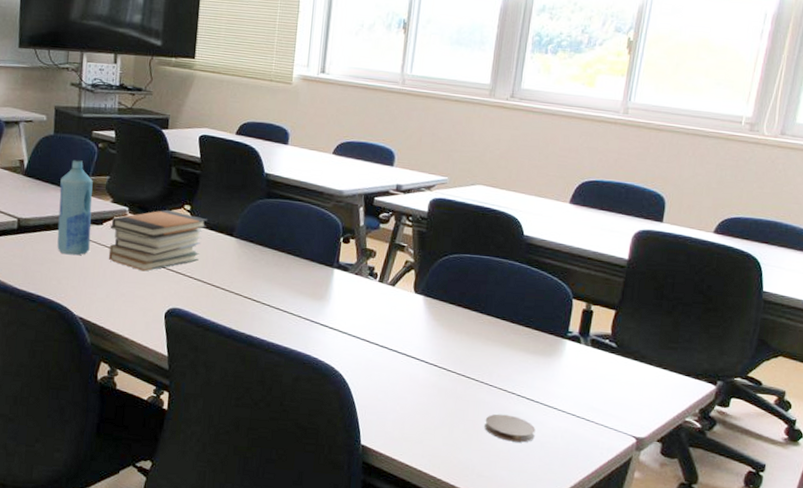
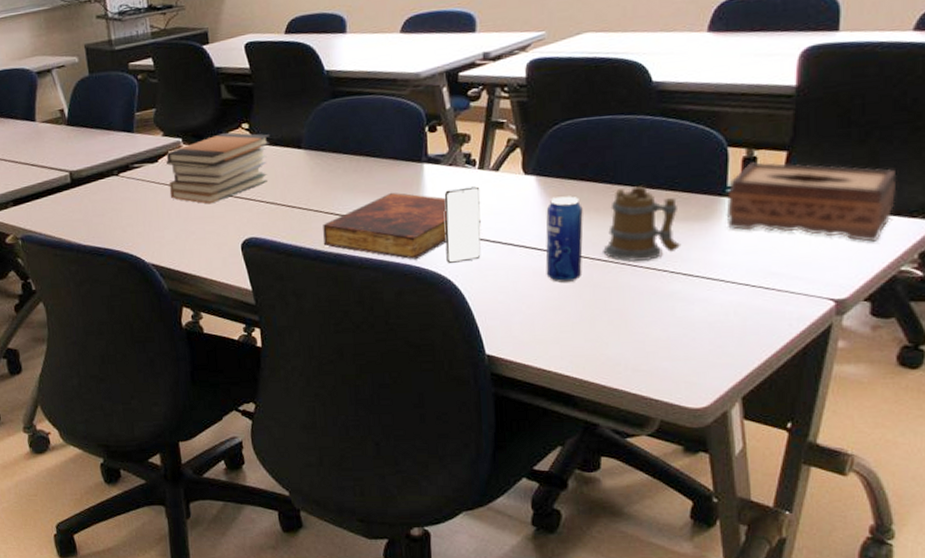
bottle: present [57,160,93,255] -> none [105,97,149,201]
book: none [239,288,375,352] -> present [323,192,481,260]
smartphone: none [340,295,378,360] -> present [444,186,481,264]
beverage can: none [420,316,457,391] -> present [545,196,583,283]
mug: none [468,318,531,384] -> present [603,186,682,262]
coaster: present [484,414,536,443] -> none [633,296,700,327]
tissue box: none [565,315,691,394] -> present [726,162,897,242]

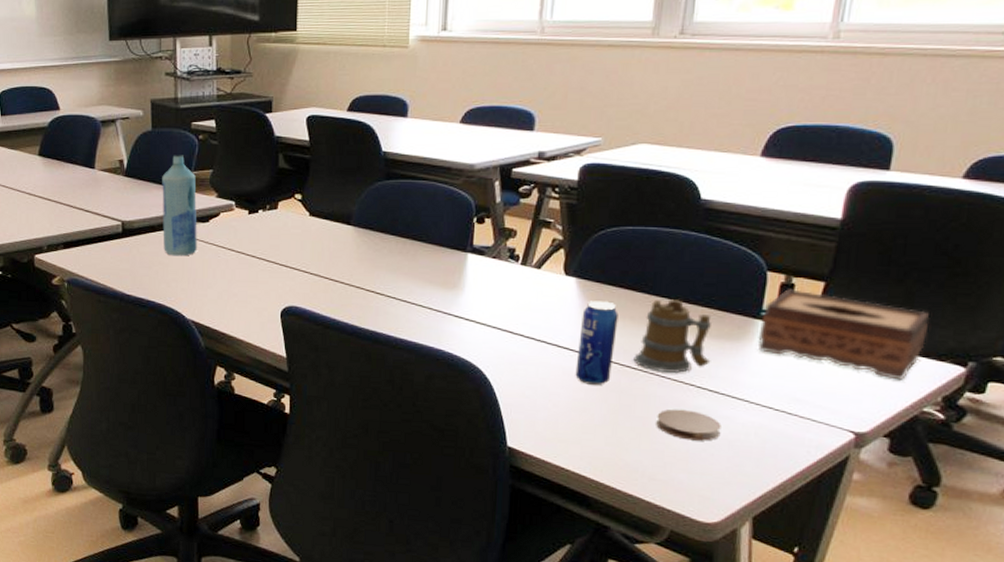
bottle: none [105,97,149,201] -> present [162,155,197,256]
book stack: present [166,132,271,204] -> none [217,200,321,269]
book: present [323,192,481,260] -> none [362,277,518,346]
smartphone: present [444,186,481,264] -> none [479,281,520,355]
coaster: none [633,296,700,327] -> present [656,409,722,441]

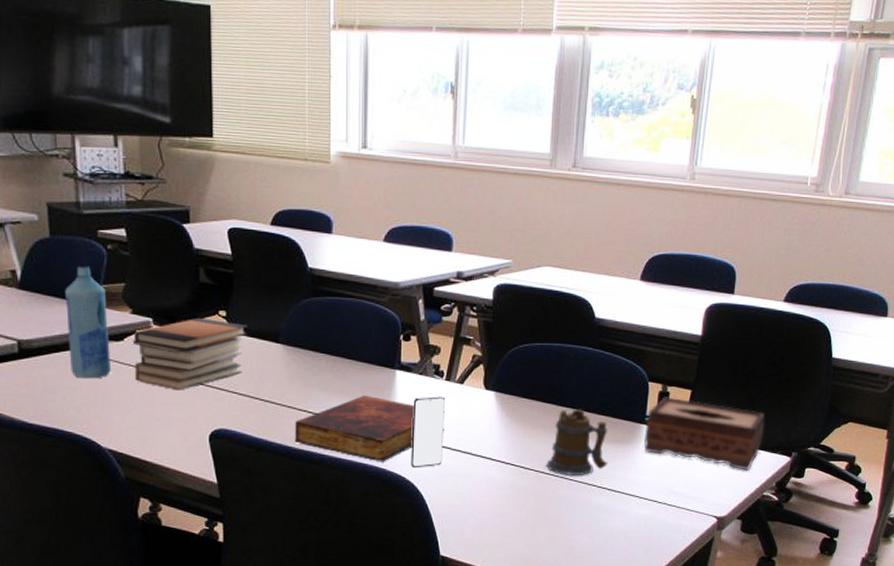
book stack: none [217,200,321,269] -> present [133,317,248,391]
book: none [362,277,518,346] -> present [295,395,444,462]
smartphone: none [479,281,520,355] -> present [411,396,446,469]
beverage can: present [575,301,618,385] -> none [497,413,532,491]
coaster: present [656,409,722,441] -> none [567,508,619,535]

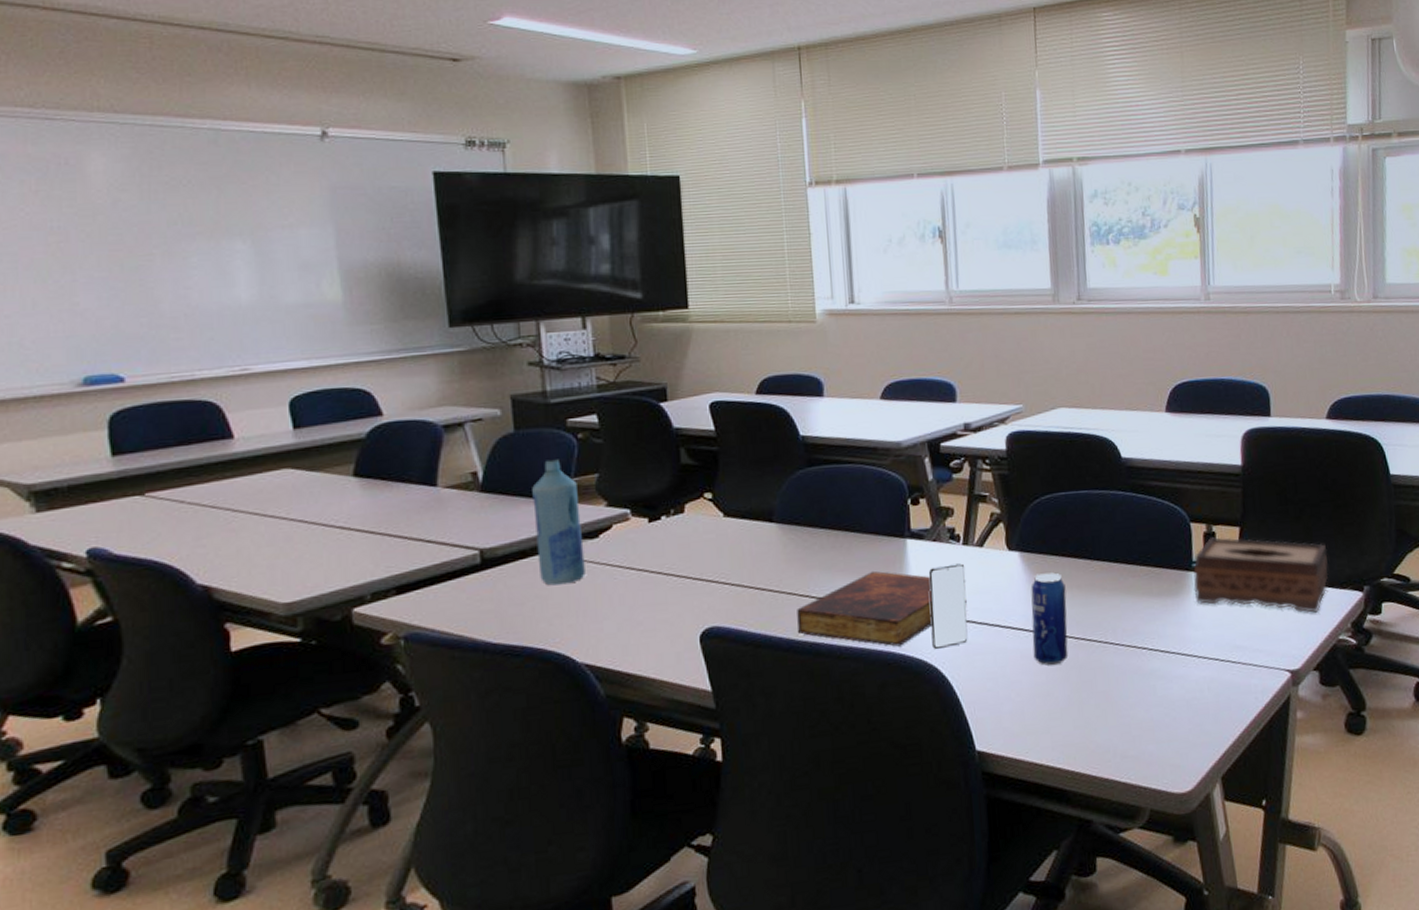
book stack: present [133,317,248,391] -> none [609,502,738,588]
beverage can: none [497,413,532,491] -> present [1030,572,1068,665]
mug: present [546,409,608,477] -> none [1086,561,1157,640]

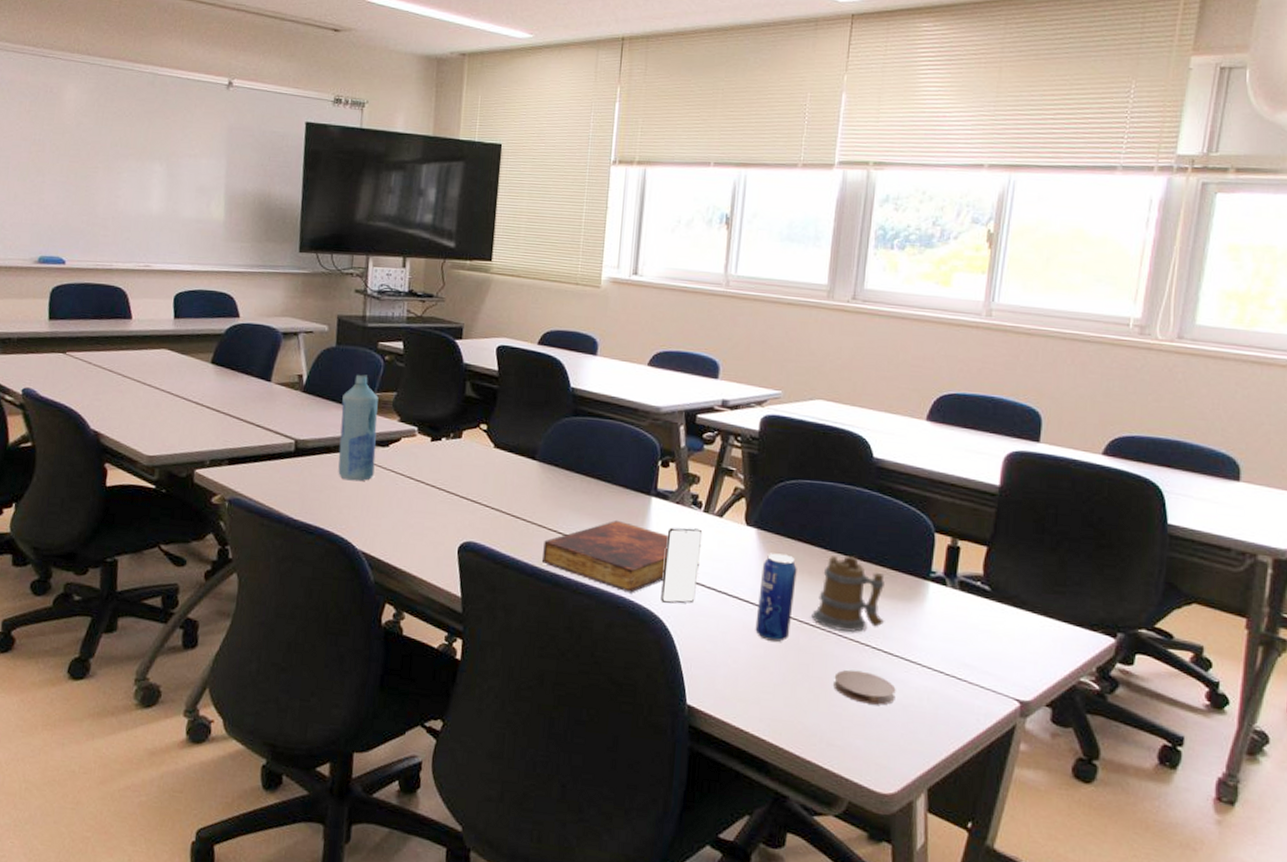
mug: none [1086,561,1157,640] -> present [811,556,886,633]
coaster: none [1117,675,1179,708] -> present [833,669,896,705]
tissue box: present [1193,537,1329,613] -> none [928,551,1082,649]

